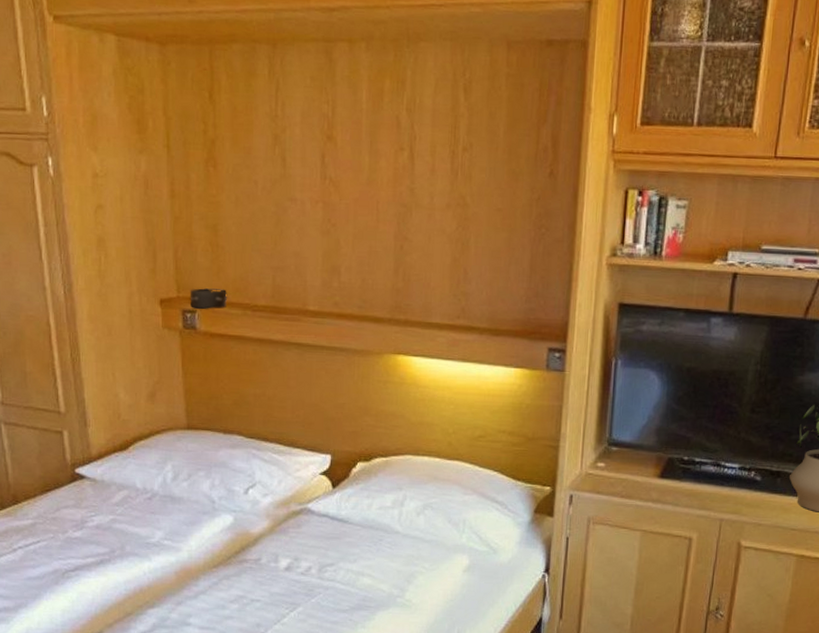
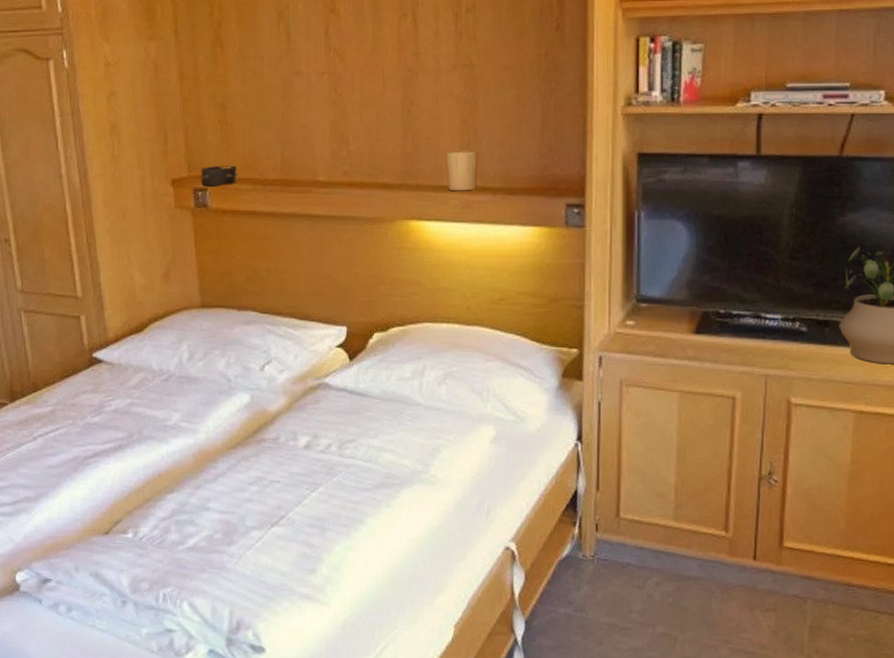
candle: none [436,289,465,330] -> present [447,151,477,191]

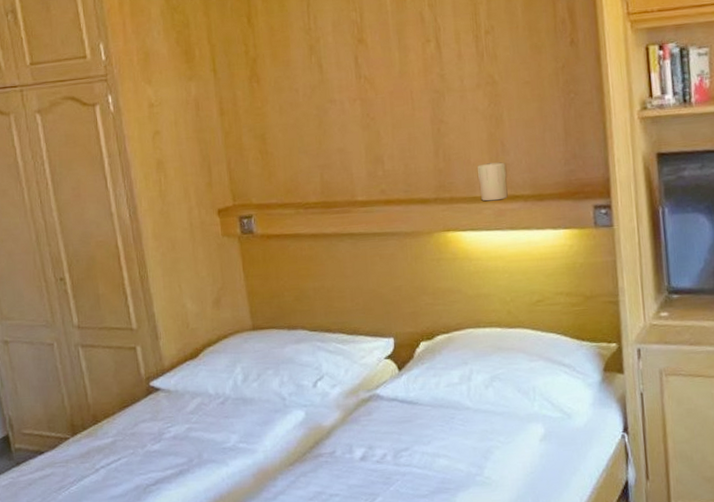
alarm clock: present [200,166,238,188] -> none [244,192,281,215]

